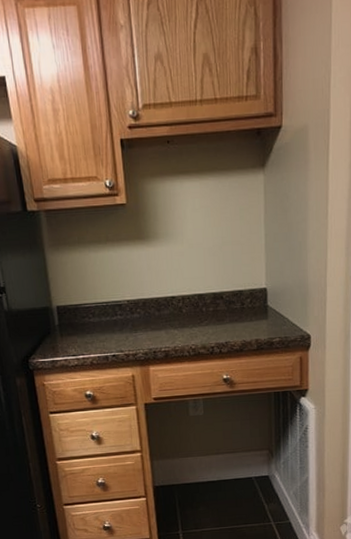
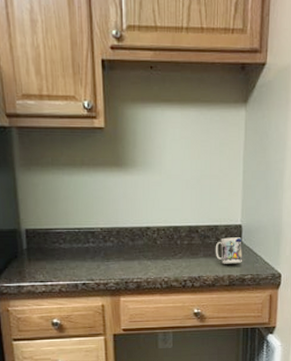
mug: none [241,301,269,329] -> present [215,237,242,264]

